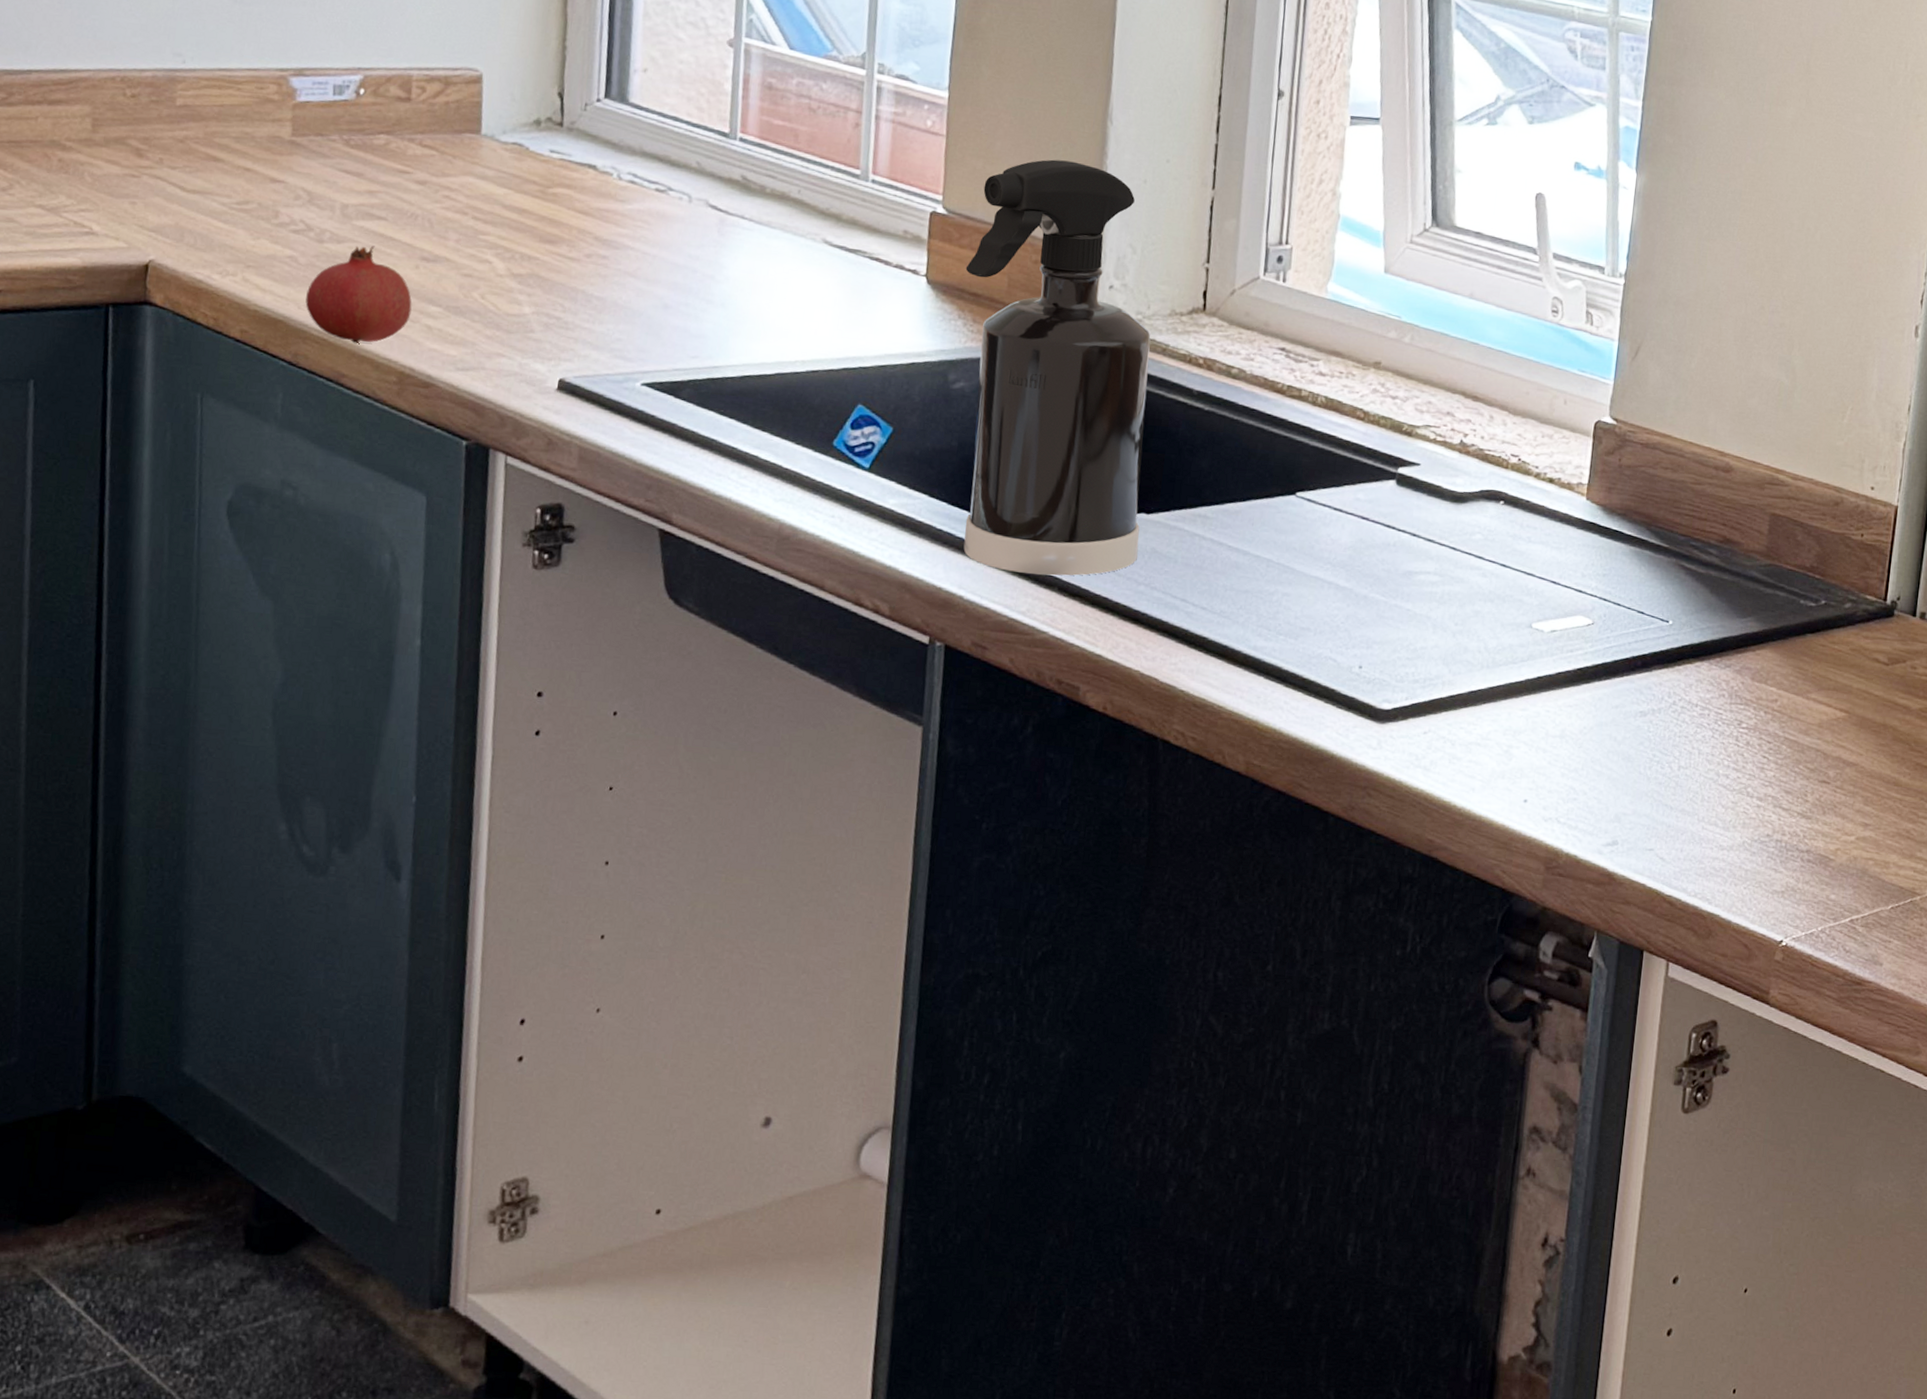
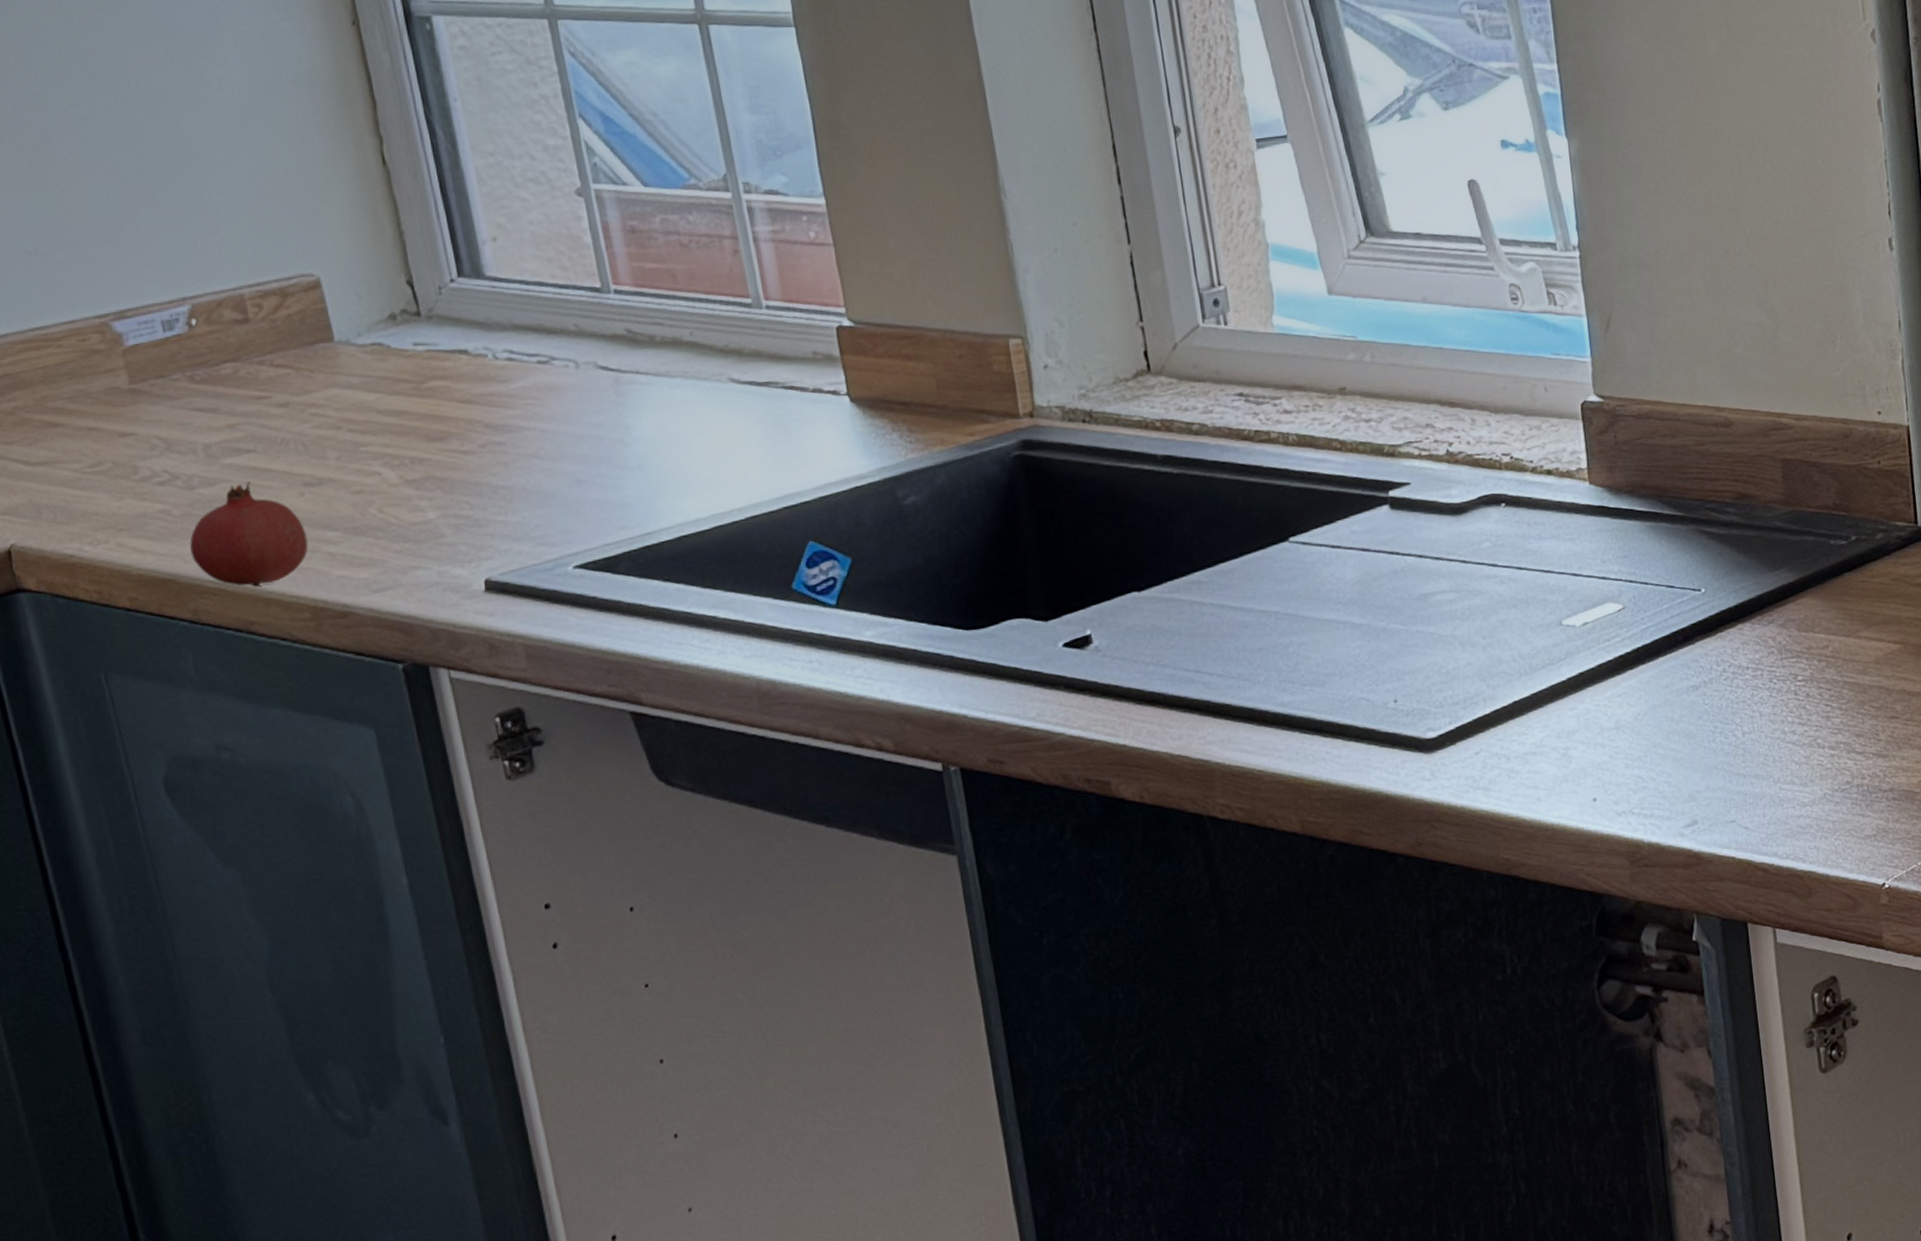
spray bottle: present [963,159,1151,576] -> none [886,244,1139,680]

